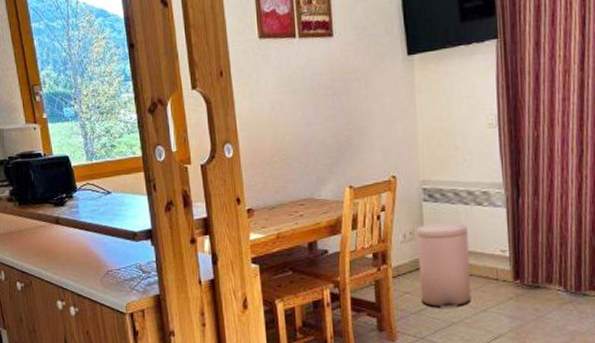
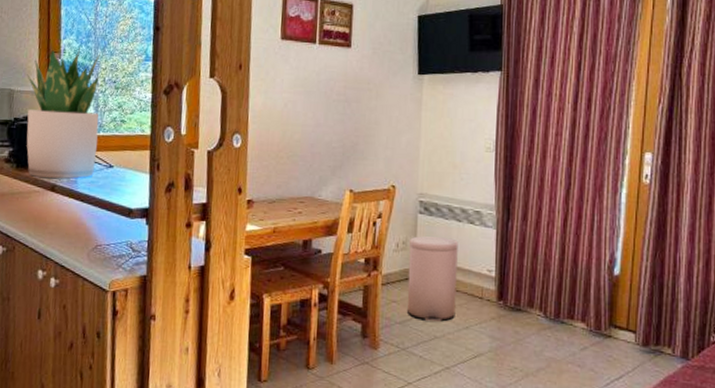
planter: none [13,77,94,213] -> present [26,48,102,179]

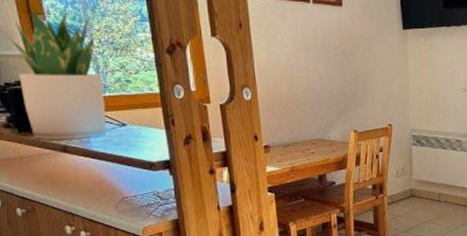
pedal bin: present [406,235,458,323] -> none [407,162,447,228]

